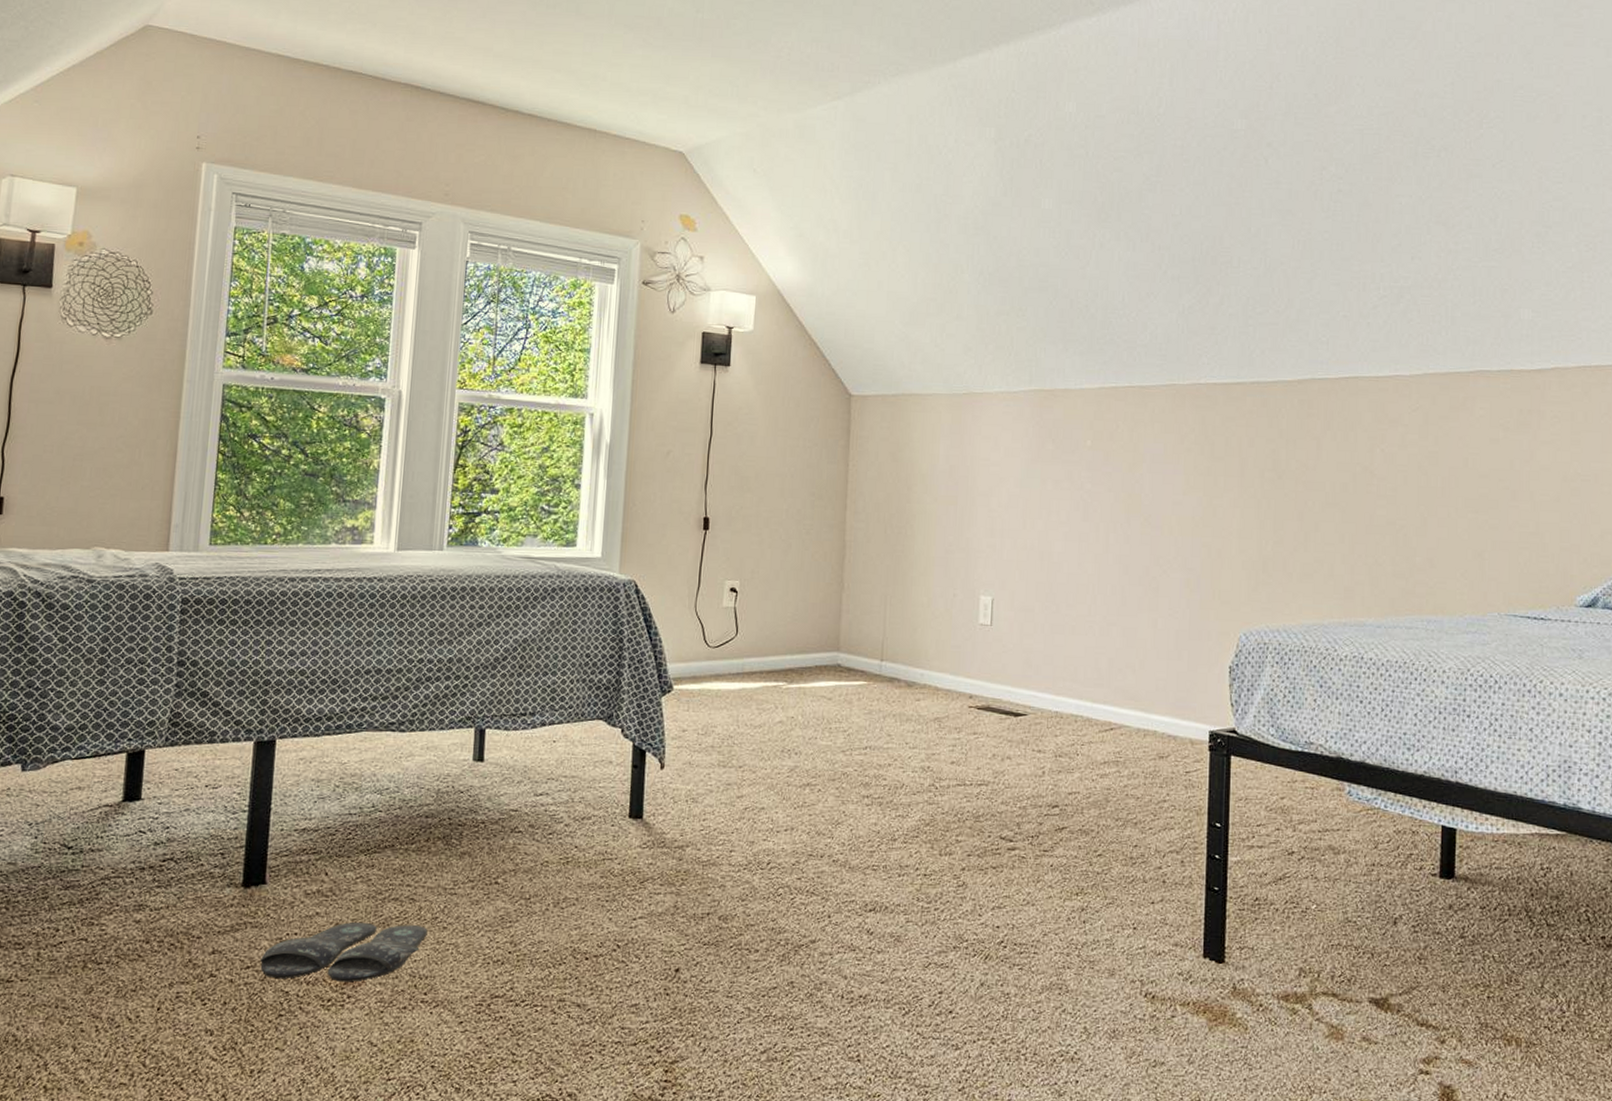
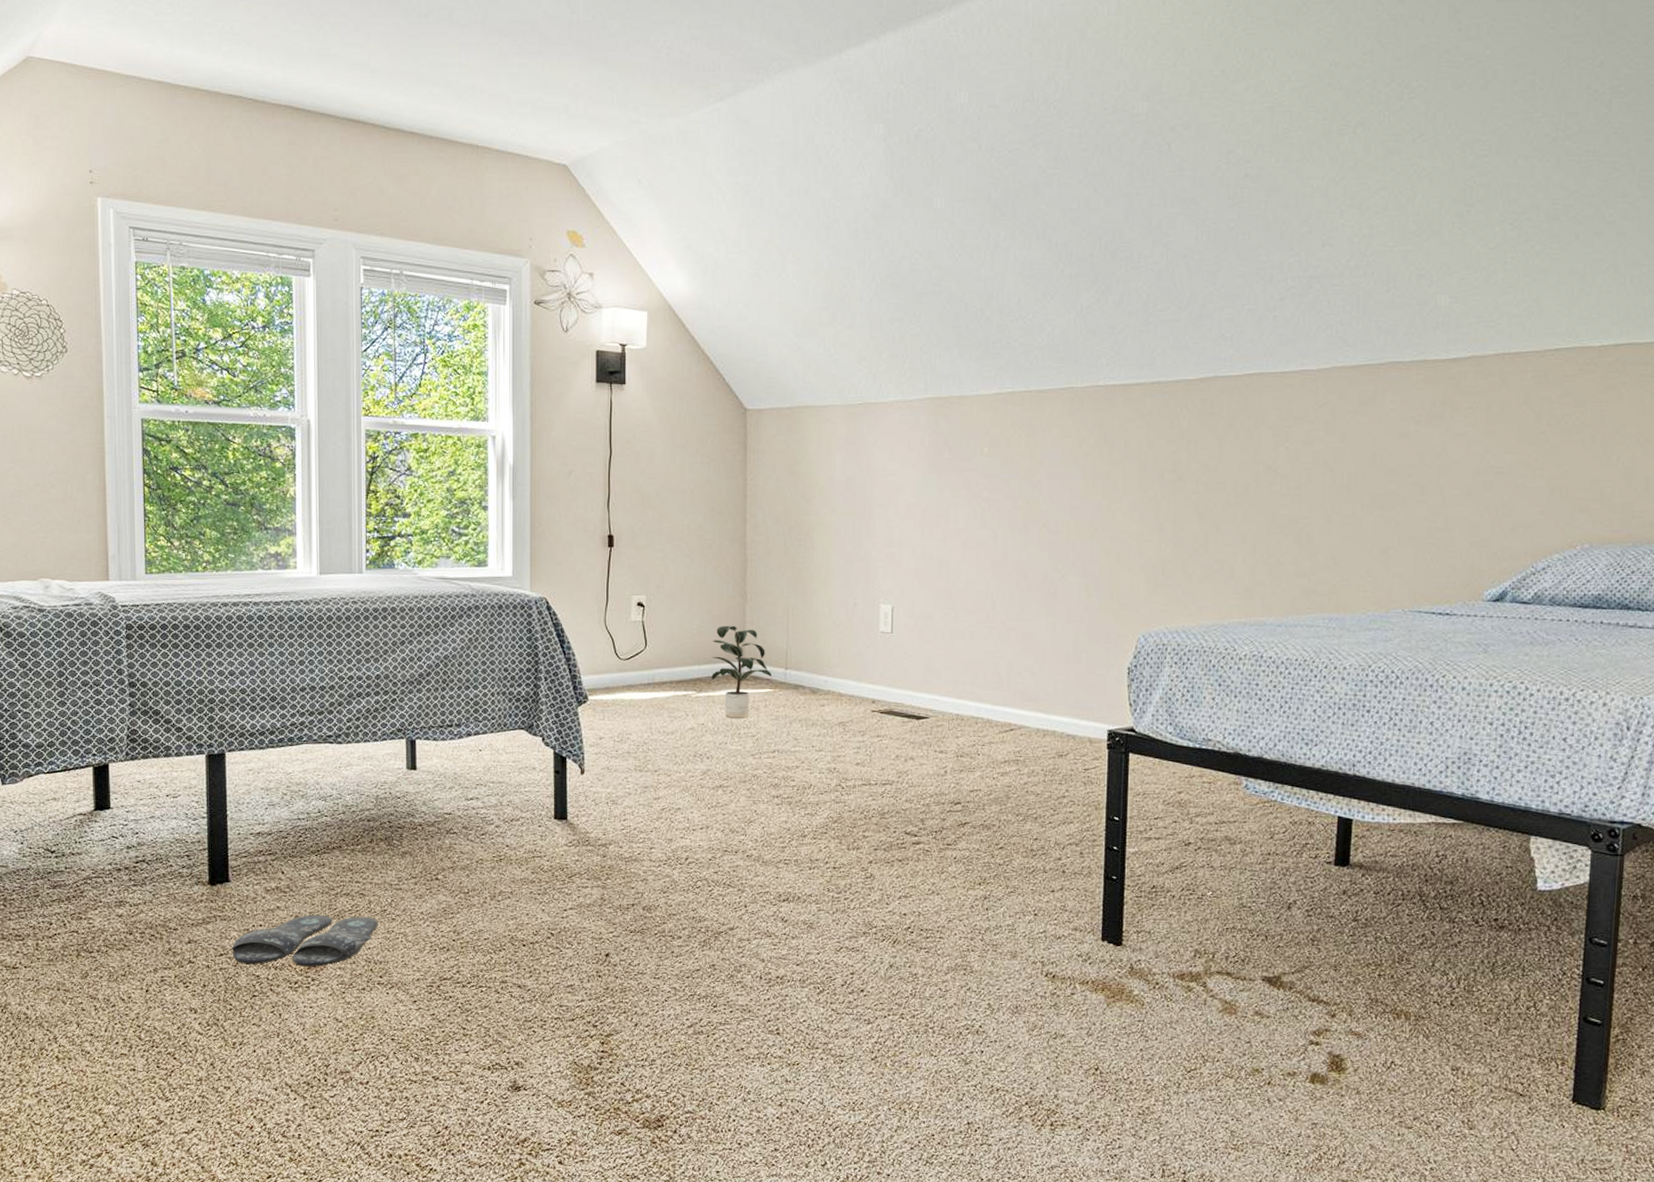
potted plant: none [804,613,867,713] -> present [712,625,772,720]

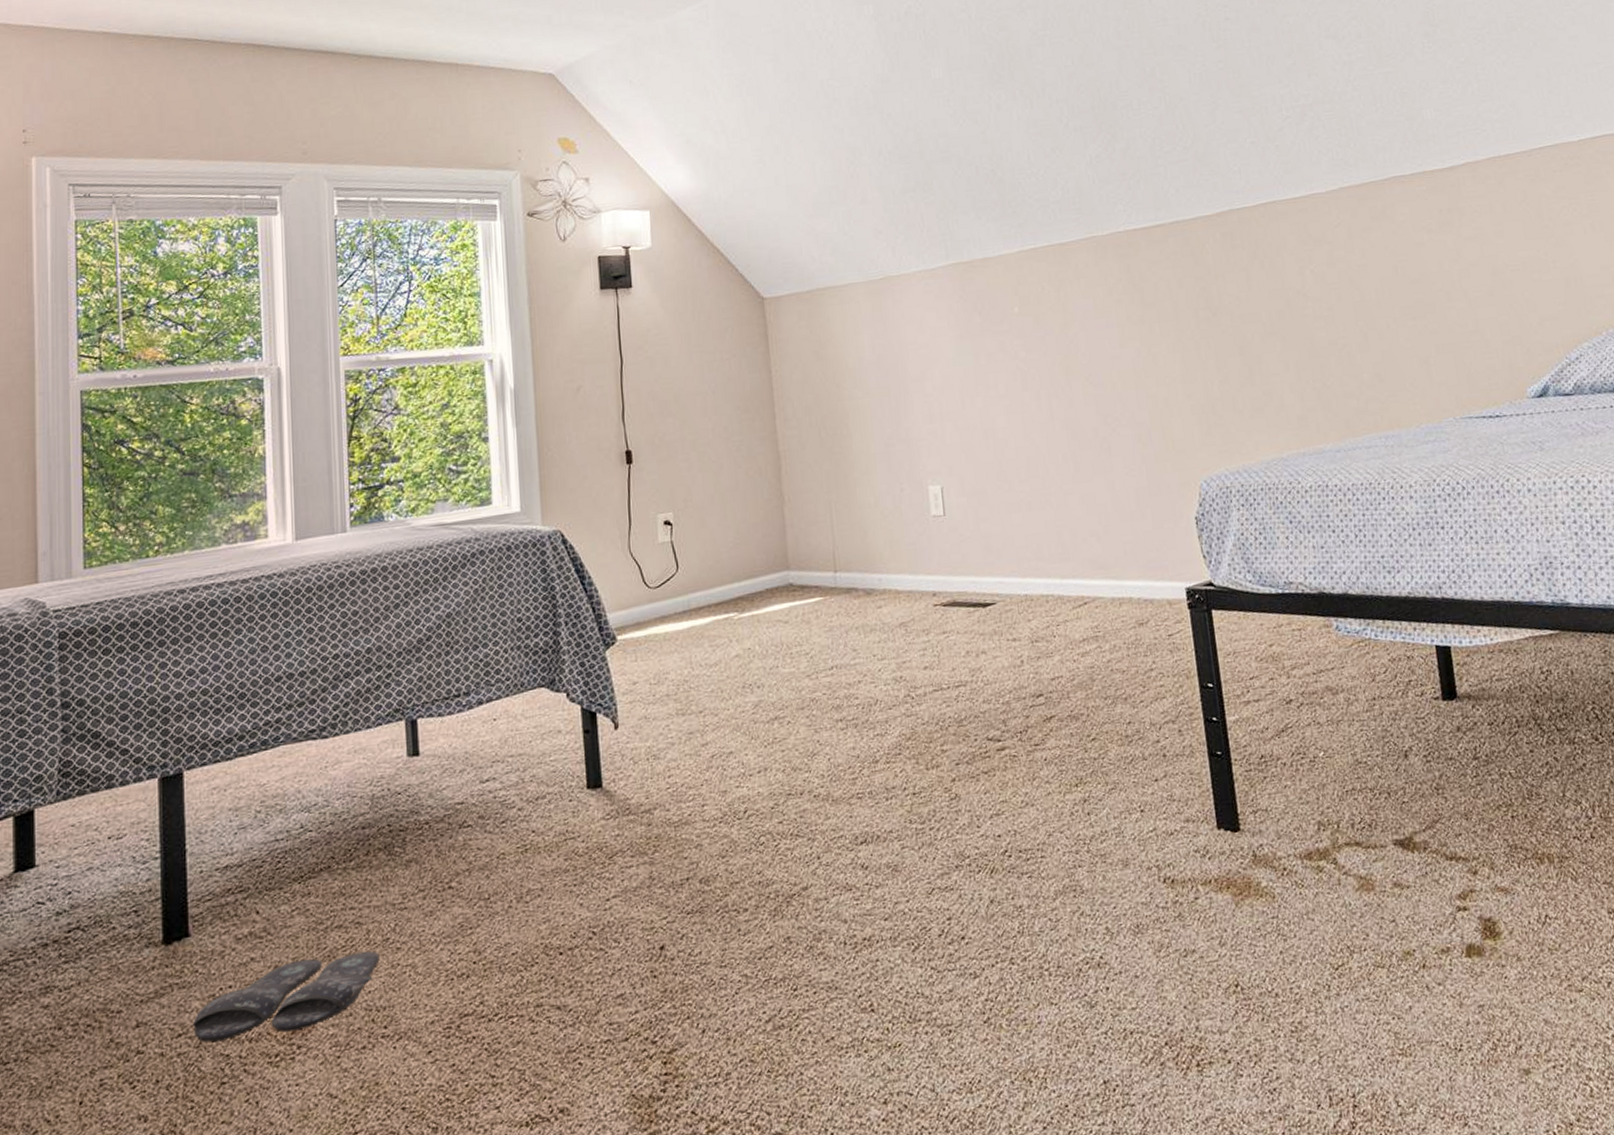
potted plant: present [712,625,772,720] -> none [751,531,821,638]

